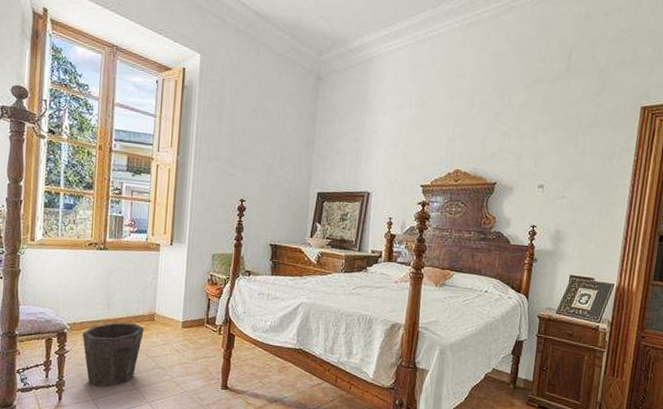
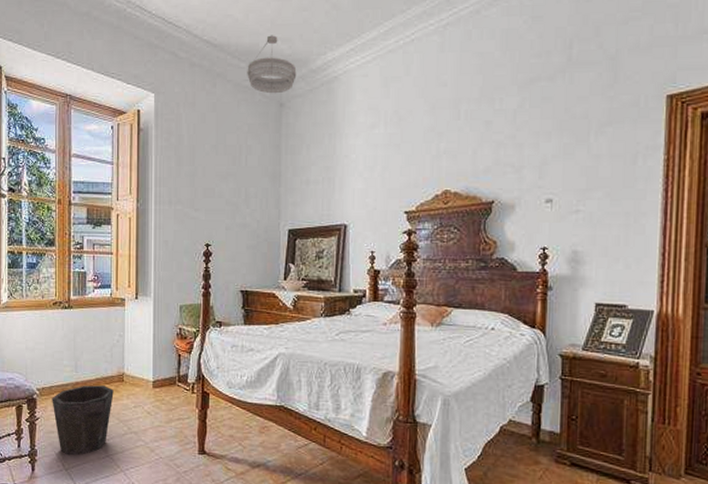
chandelier: none [289,13,335,68] -> present [247,35,297,94]

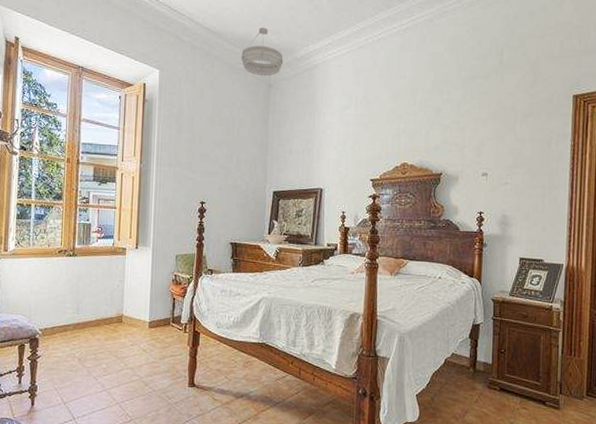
waste bin: present [52,385,114,456] -> none [53,325,113,390]

